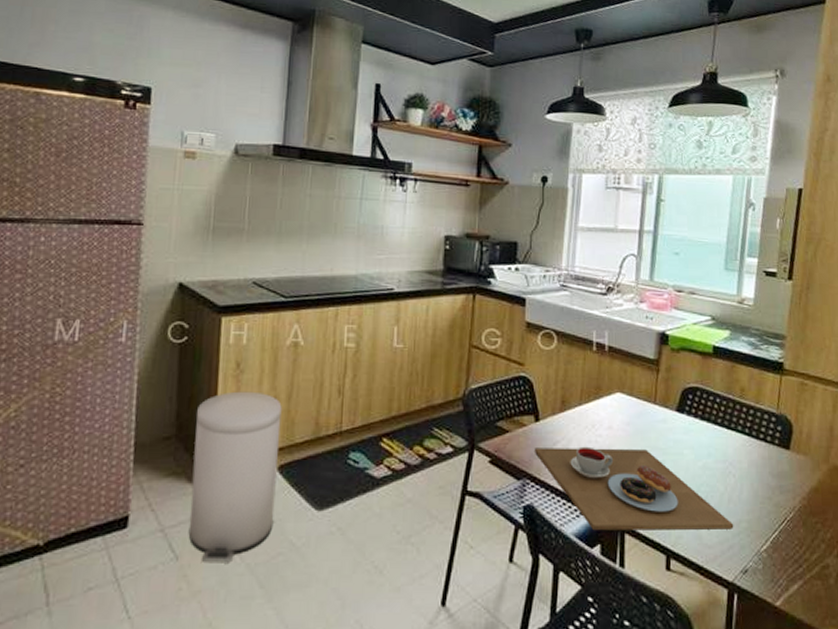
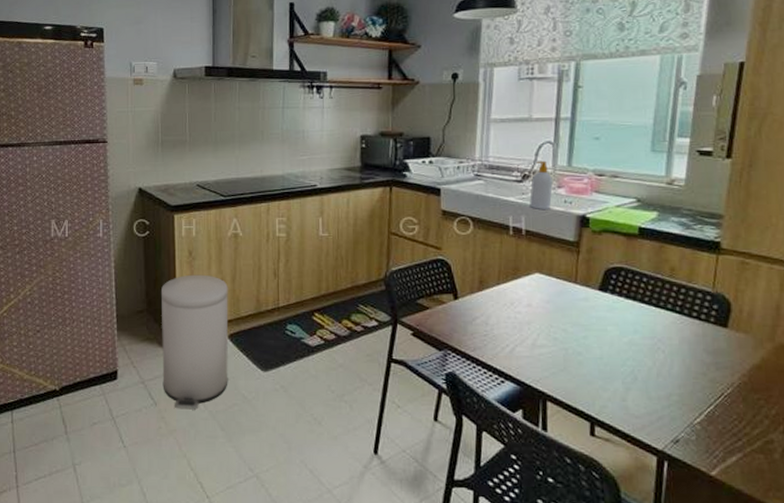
place setting: present [535,446,734,531] -> none [455,322,664,402]
soap bottle: none [613,273,635,325] -> present [529,160,553,209]

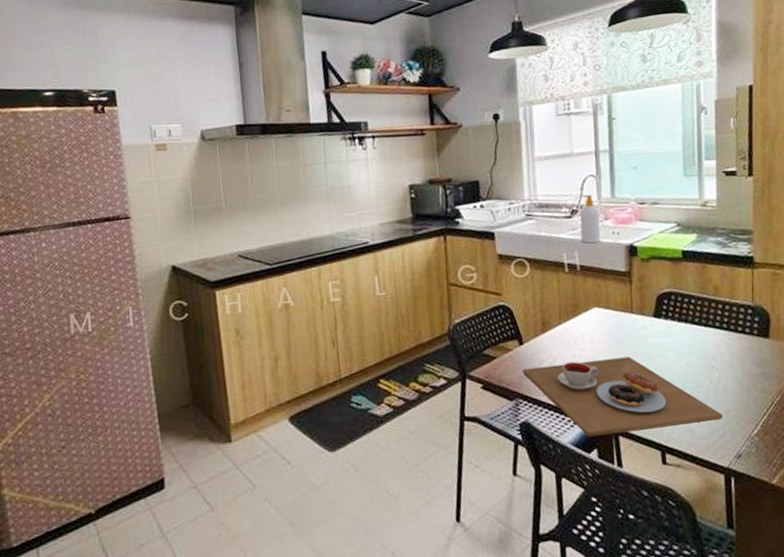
pedal bin: present [161,274,229,410] -> none [208,354,293,511]
place setting: none [455,322,664,402] -> present [523,356,723,438]

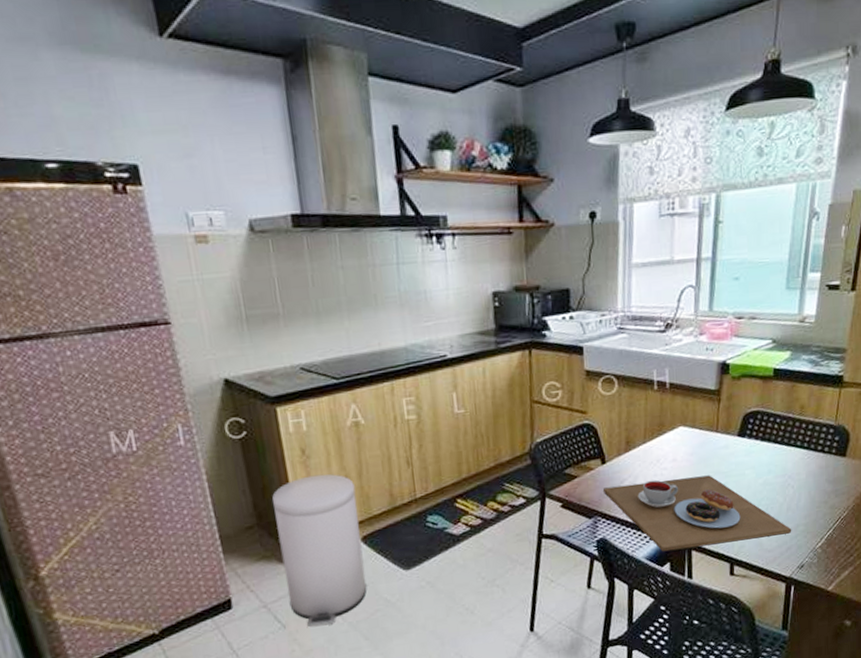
pedal bin: none [208,354,293,511] -> present [272,474,367,628]
soap bottle: present [579,194,601,244] -> none [673,306,695,360]

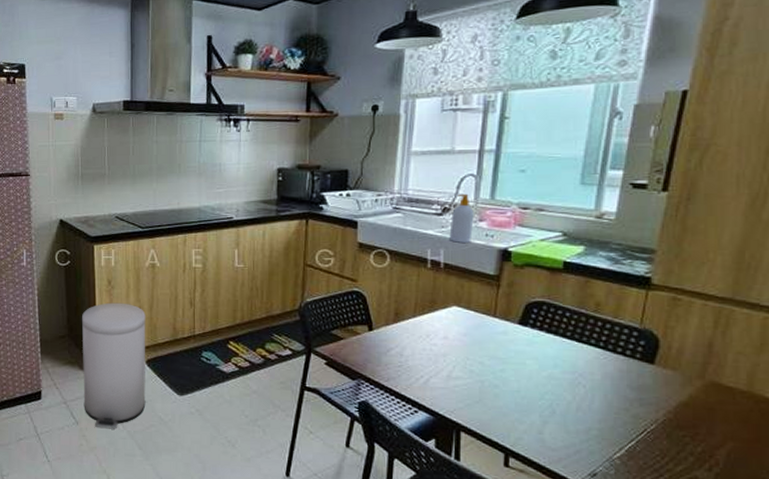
place setting: present [603,475,792,552] -> none [369,353,582,436]
soap bottle: none [673,306,695,360] -> present [449,193,474,243]

